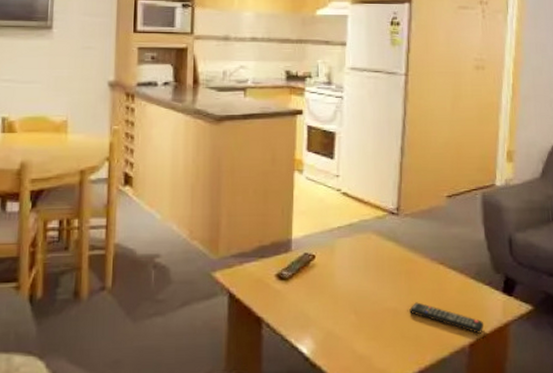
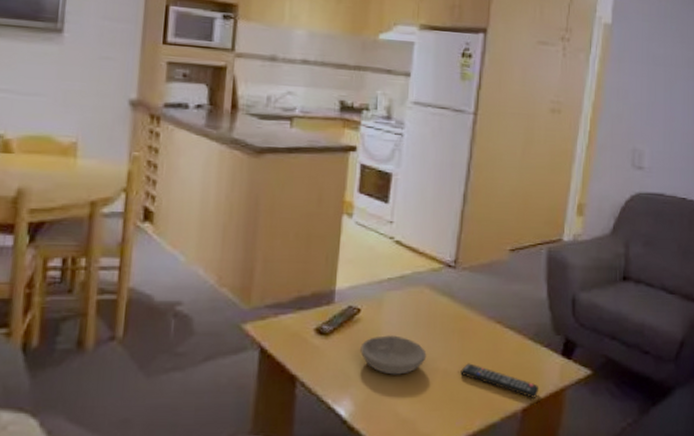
bowl: none [317,278,377,315] -> present [360,335,427,375]

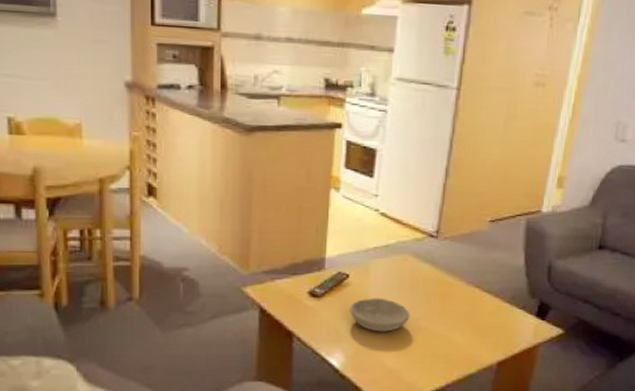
remote control: present [460,363,539,398] -> none [441,323,514,353]

